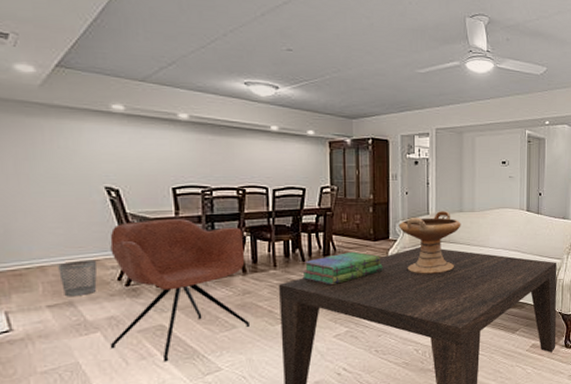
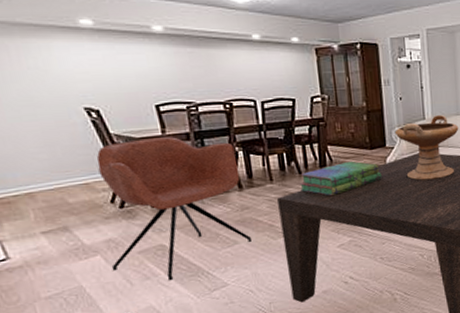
wastebasket: present [58,260,98,297] -> none [47,183,91,223]

